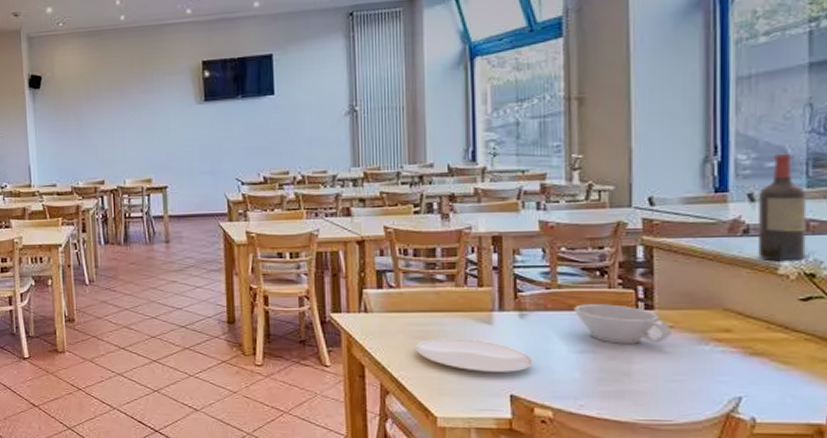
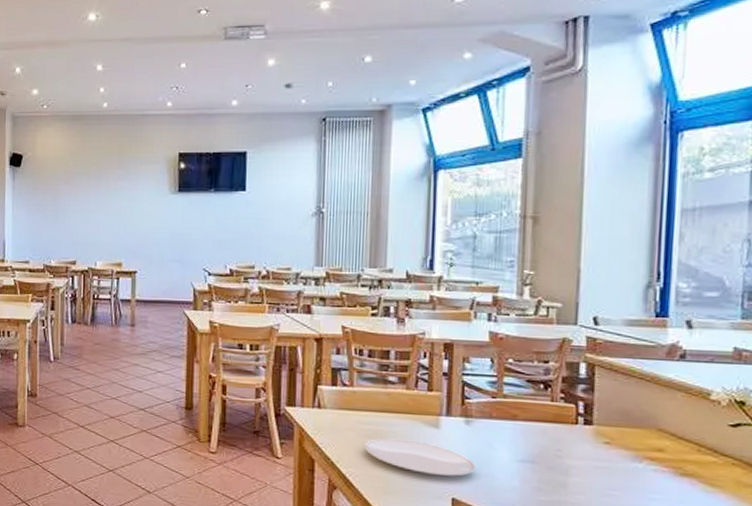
cup: present [574,304,671,344] -> none [517,415,608,457]
wine bottle: present [758,153,807,262] -> none [693,284,742,389]

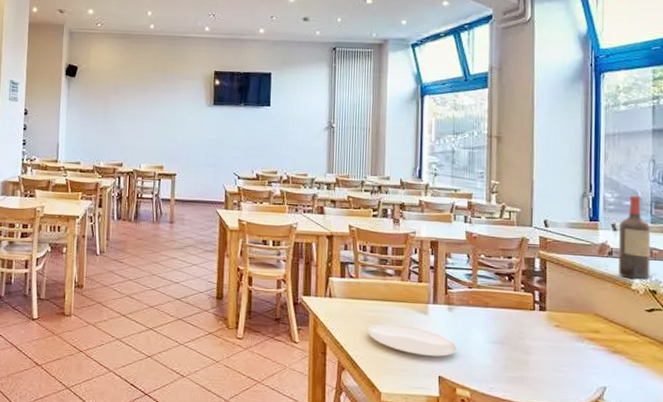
wine bottle: none [693,284,742,389] -> present [618,195,651,280]

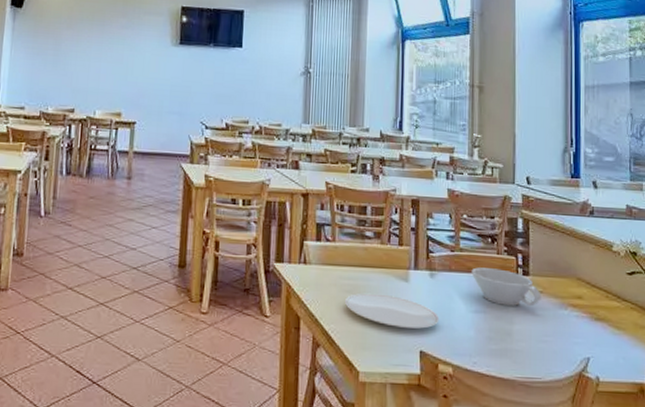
cup: none [488,303,558,338] -> present [471,267,541,306]
wine bottle: present [618,195,651,280] -> none [600,150,630,241]

